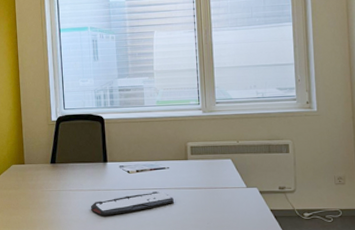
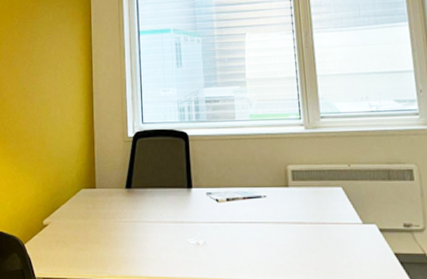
keyboard: present [90,191,174,216] -> none [171,226,273,255]

